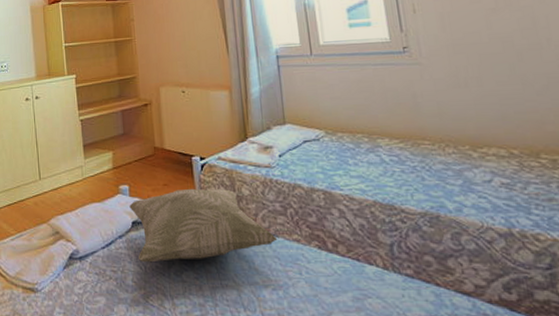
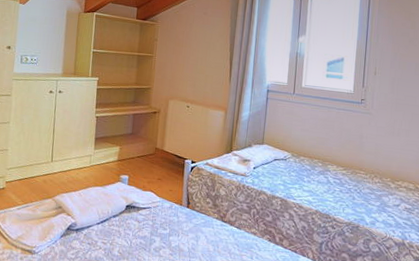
decorative pillow: present [129,188,278,263] -> none [126,184,240,240]

